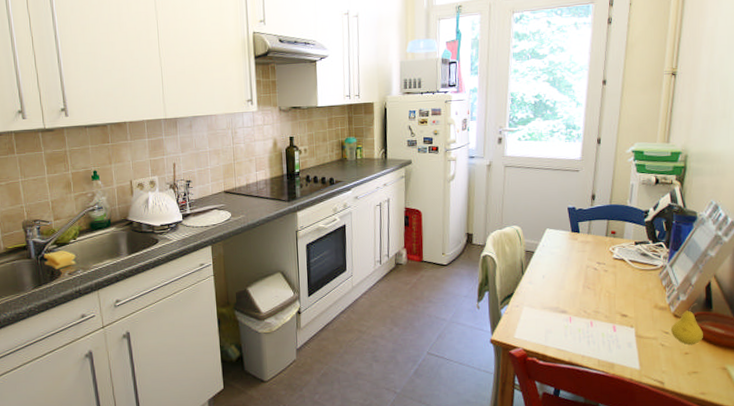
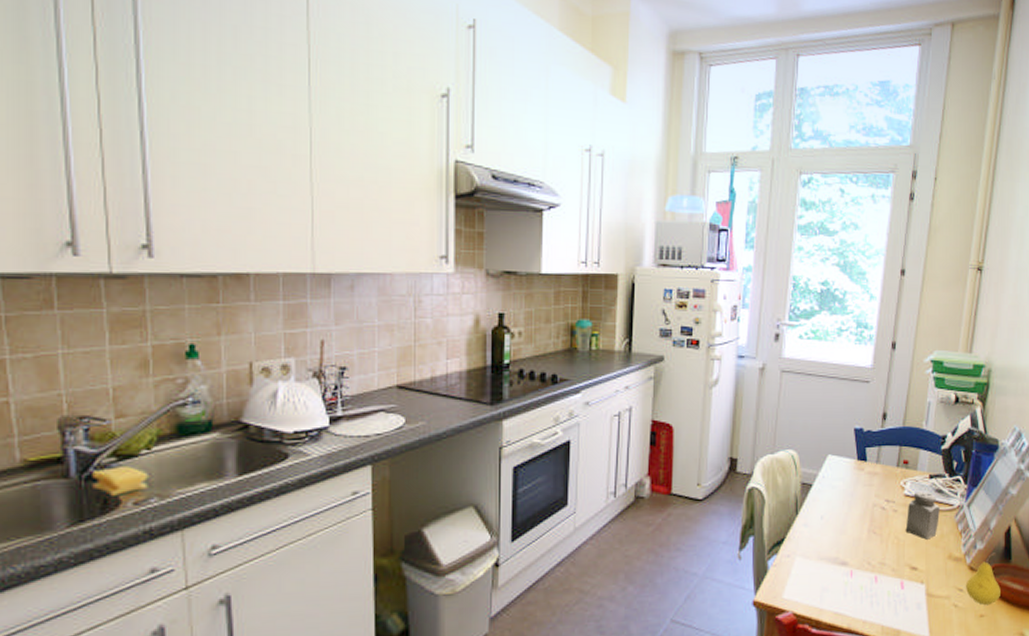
salt shaker: none [615,255,645,293] -> present [905,491,940,540]

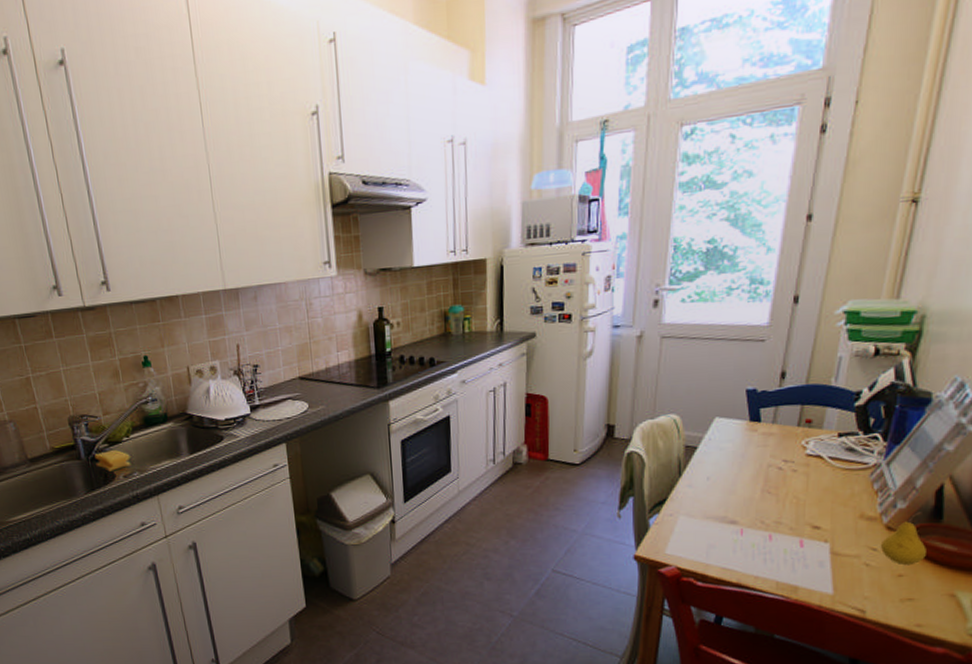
salt shaker: present [905,491,940,540] -> none [806,450,851,499]

